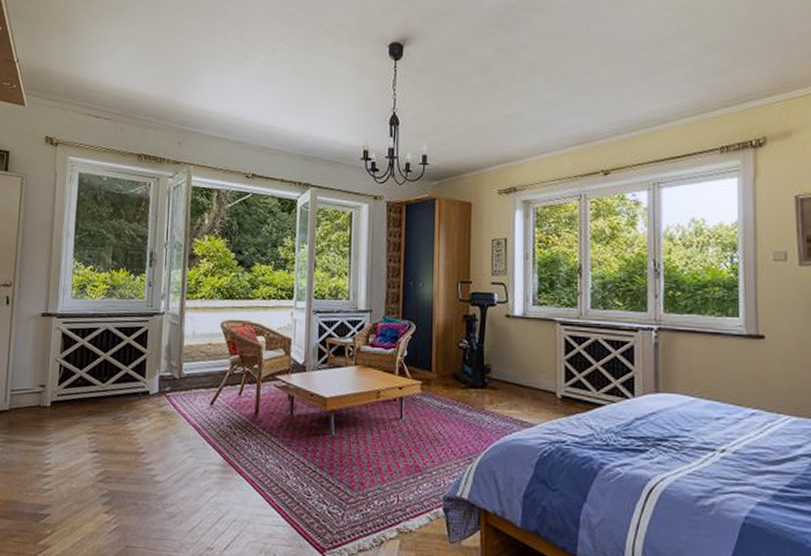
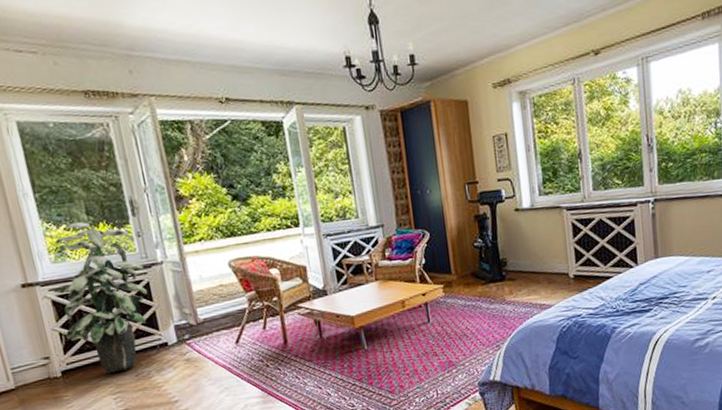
indoor plant: none [62,265,147,412] -> present [48,222,147,374]

